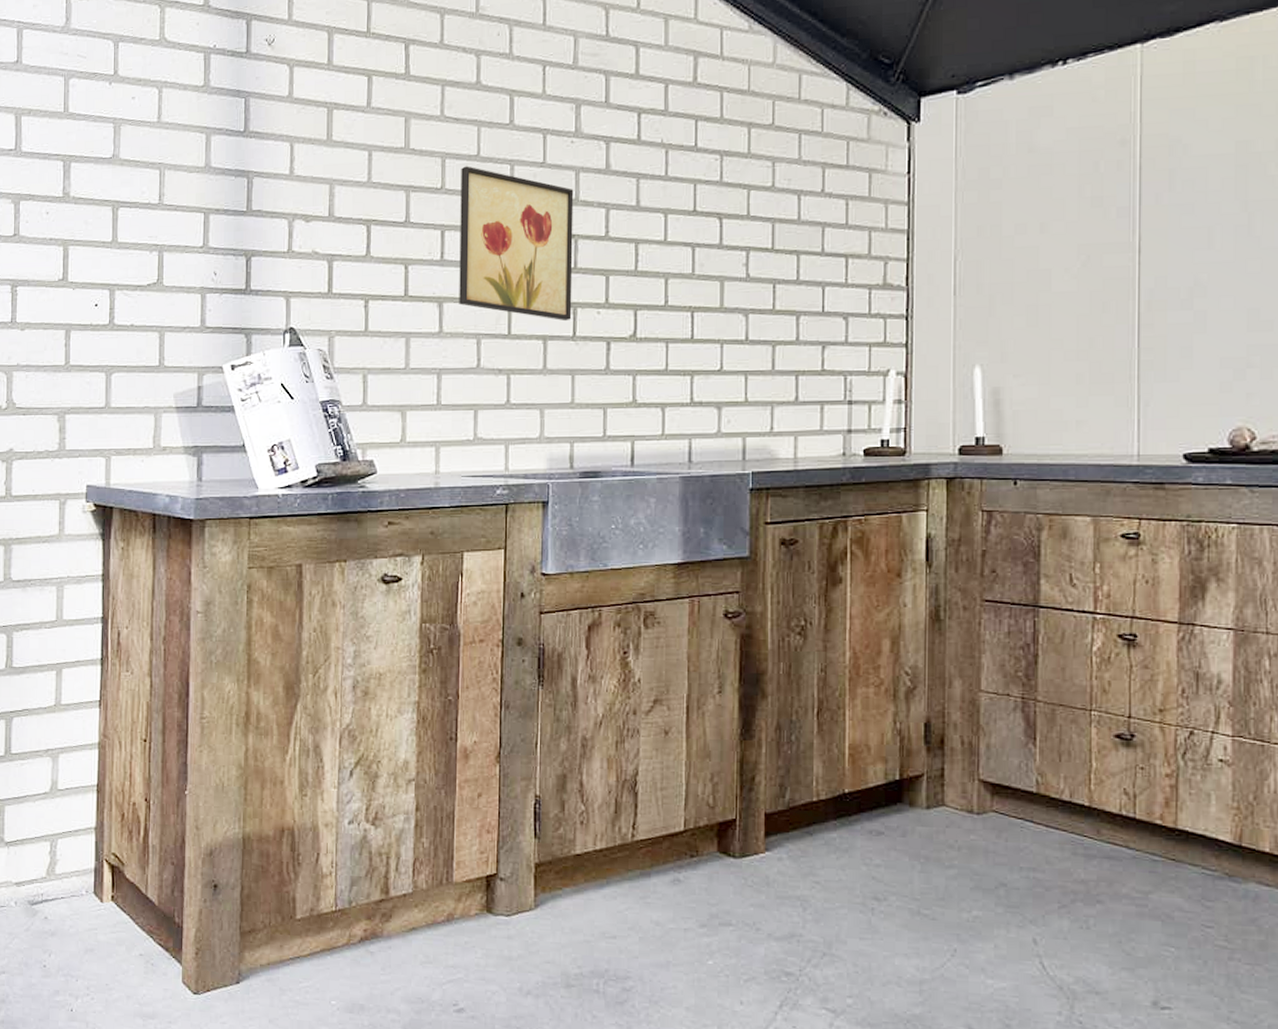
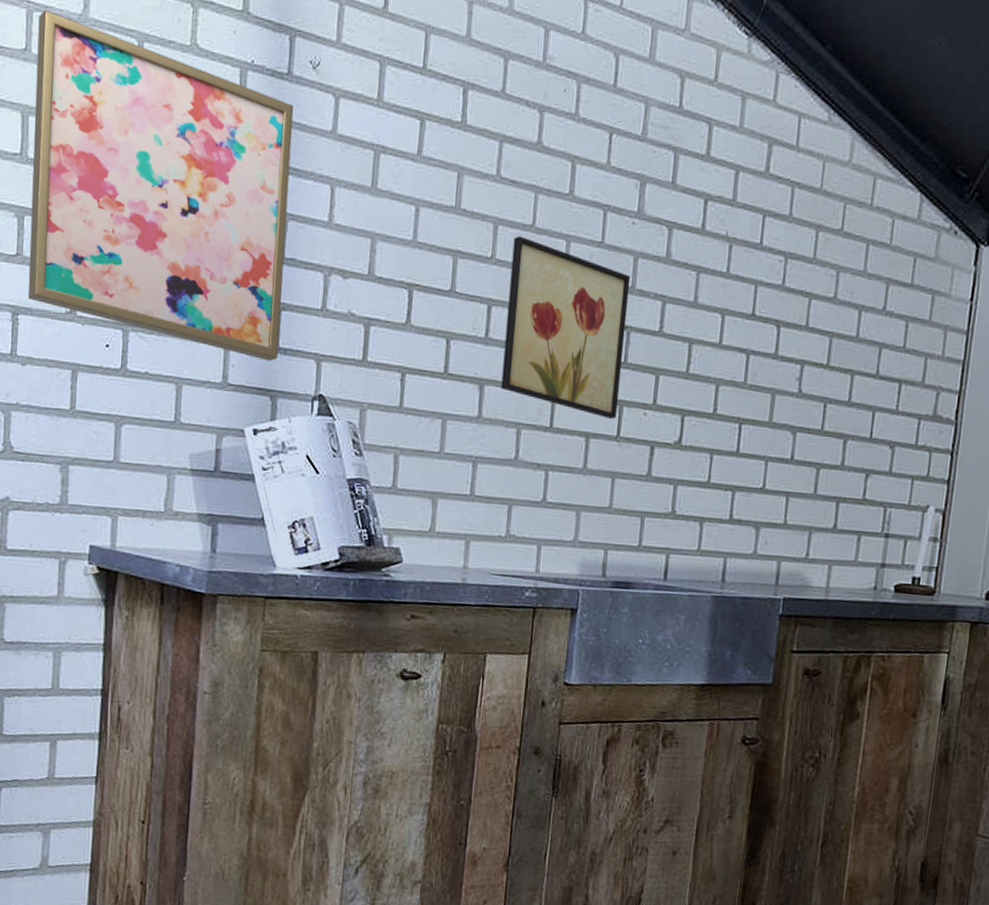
wall art: none [24,26,253,303] -> present [27,9,294,361]

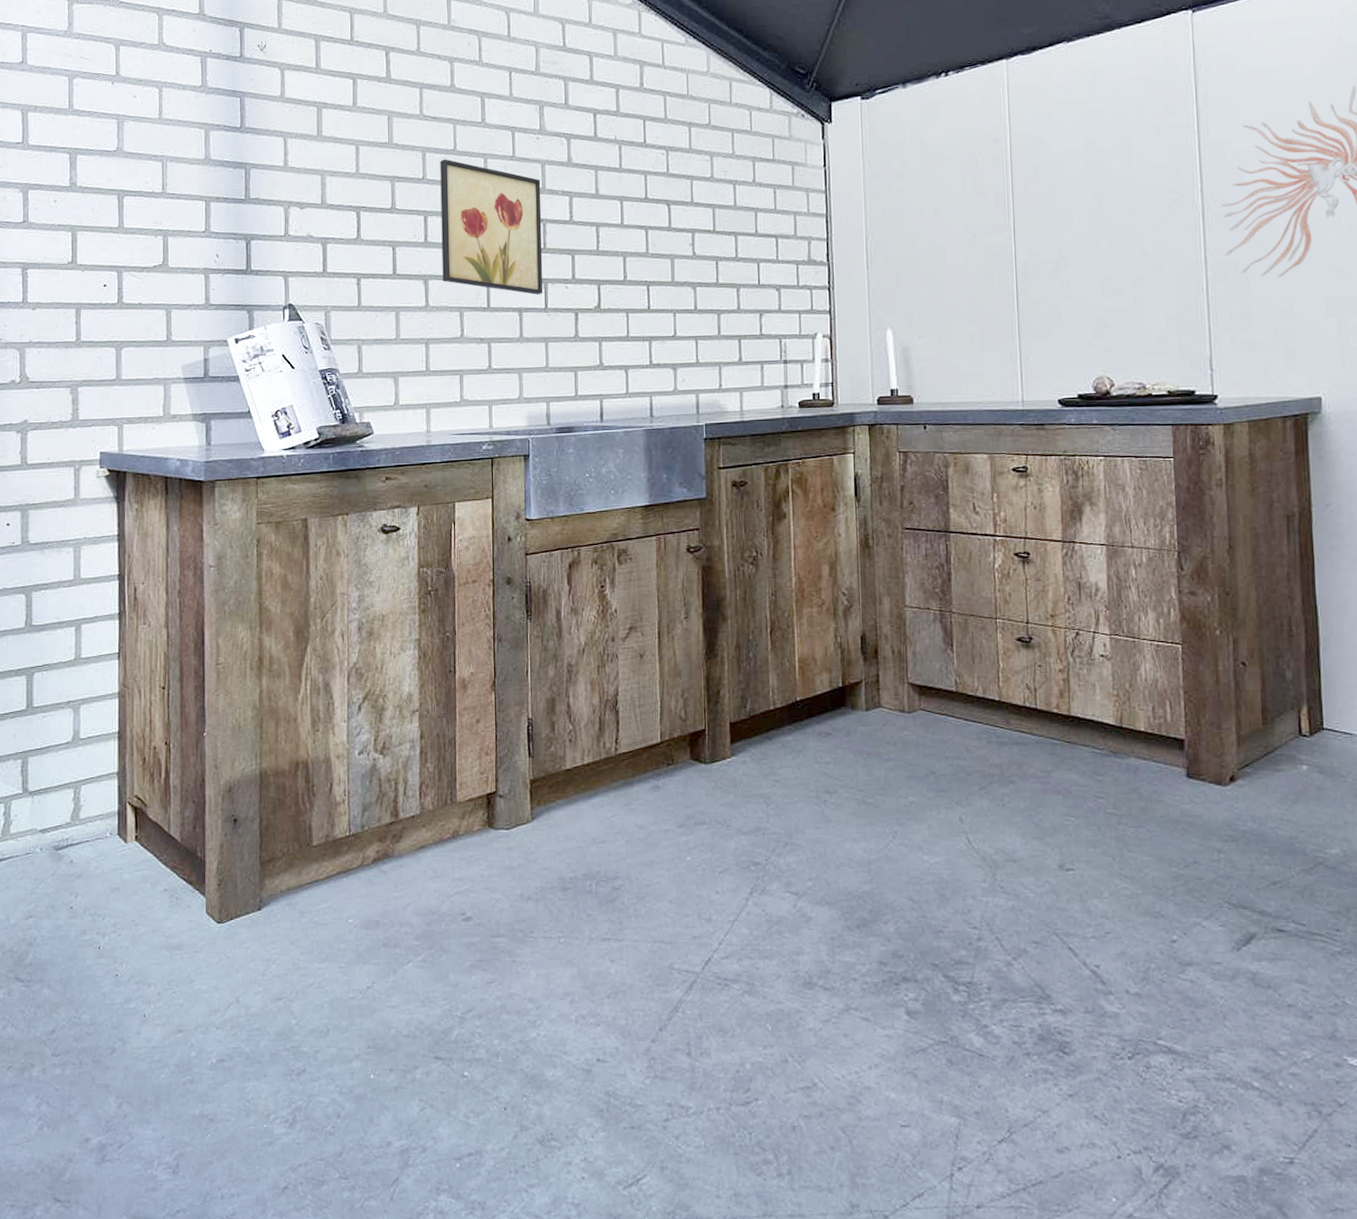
wall art: present [27,9,294,361] -> none [32,30,251,282]

